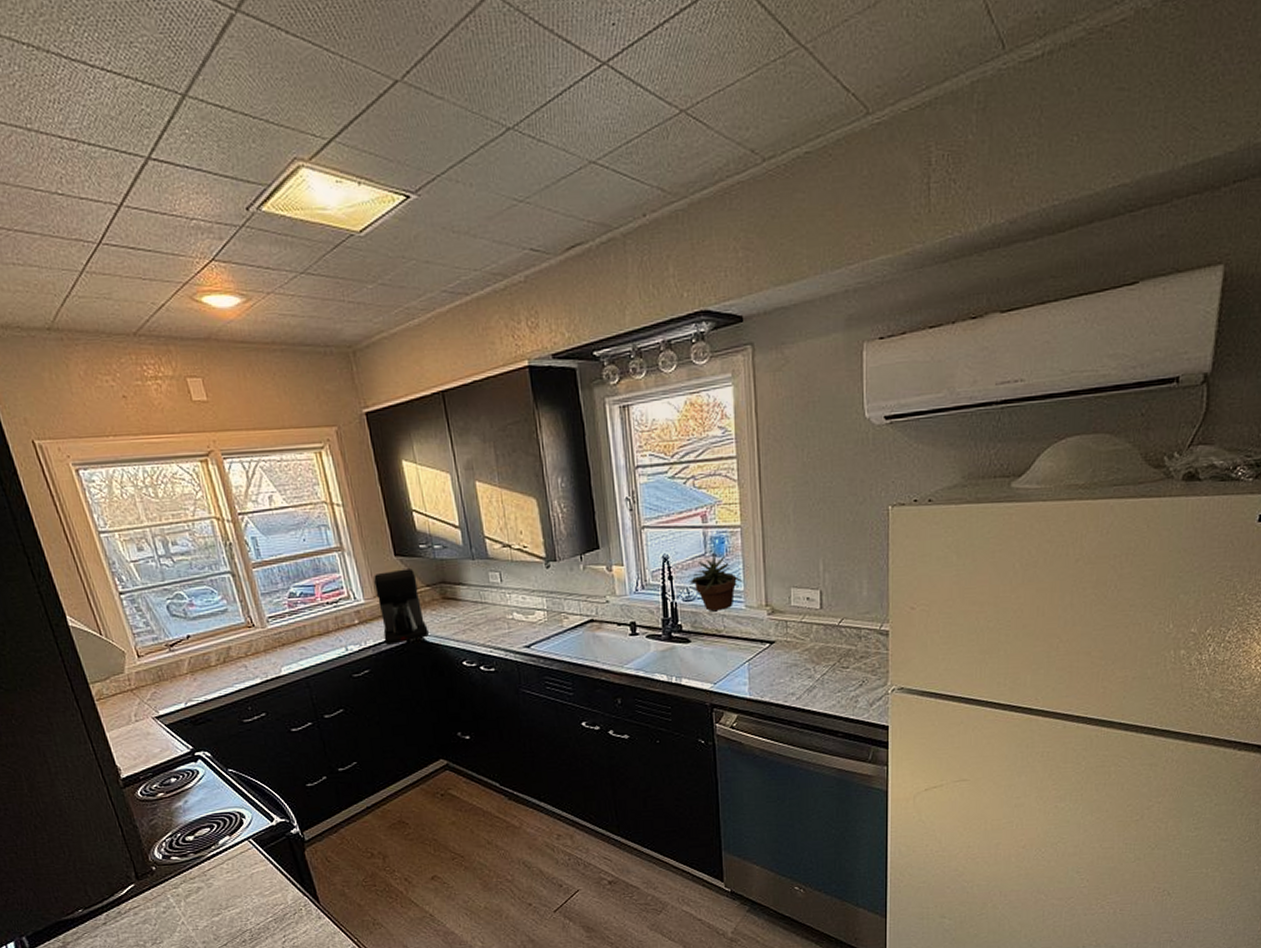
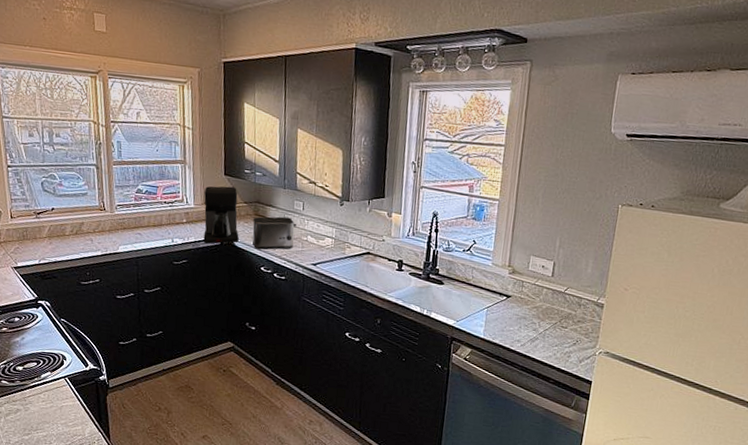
toaster: none [440,594,498,641] -> present [251,216,296,250]
potted plant: present [689,552,743,612] -> none [450,216,494,264]

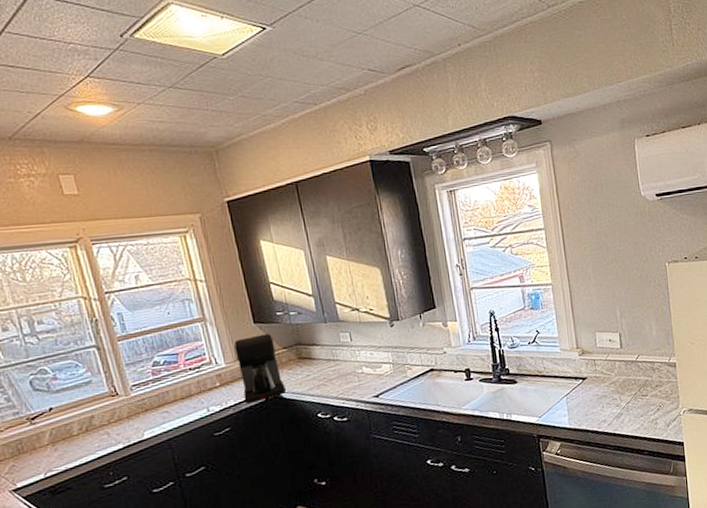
toaster: present [251,216,296,250] -> none [296,352,349,396]

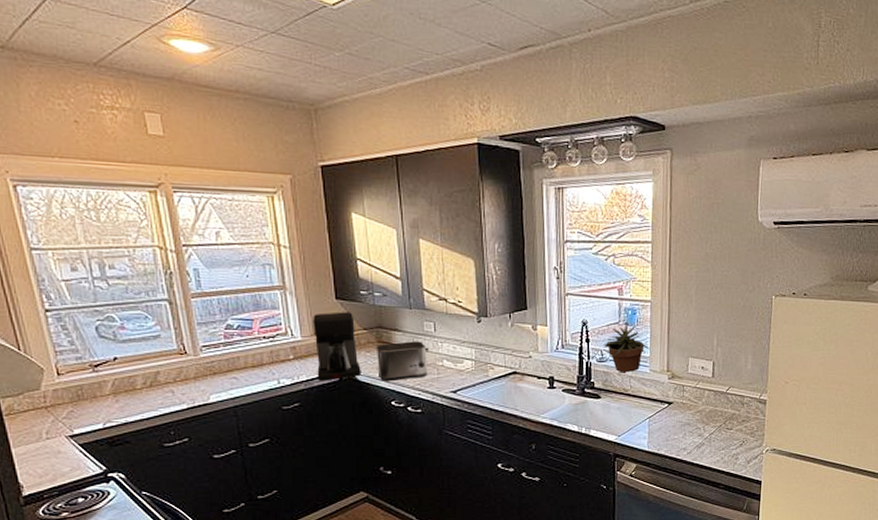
toaster: none [296,352,349,396] -> present [375,341,428,382]
potted plant: none [513,306,557,356] -> present [603,321,650,373]

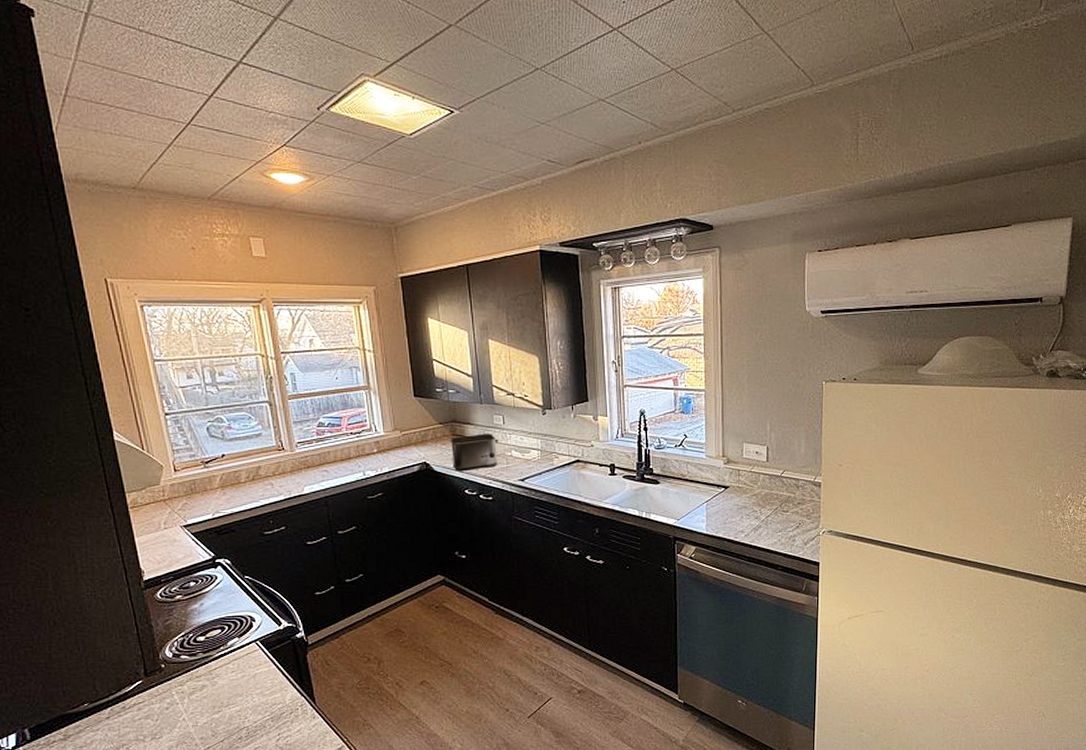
coffee maker: present [313,312,361,381] -> none [394,408,437,472]
potted plant: present [603,321,650,373] -> none [661,410,705,459]

